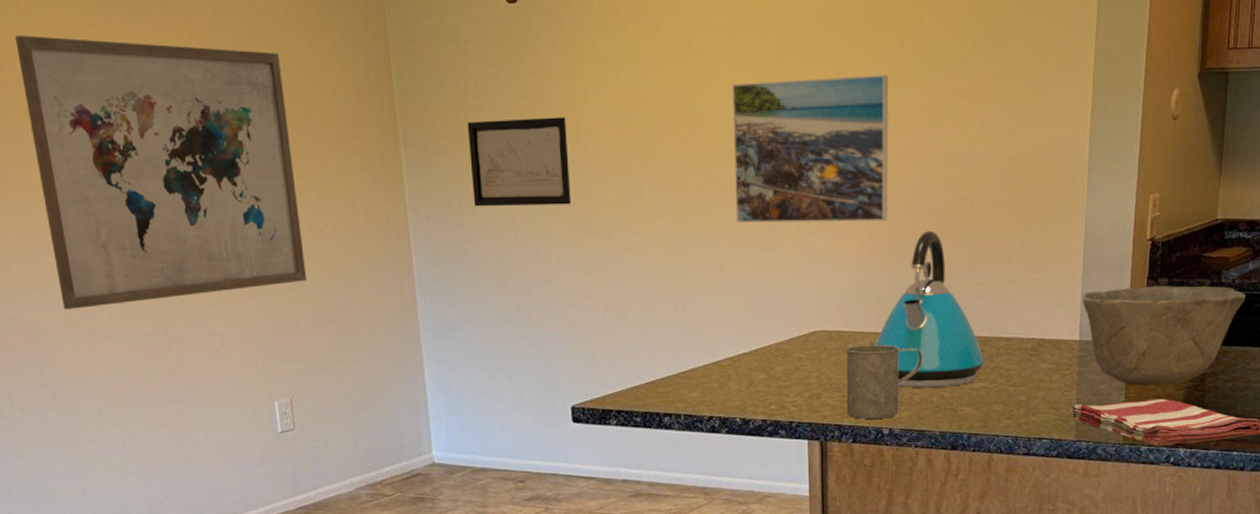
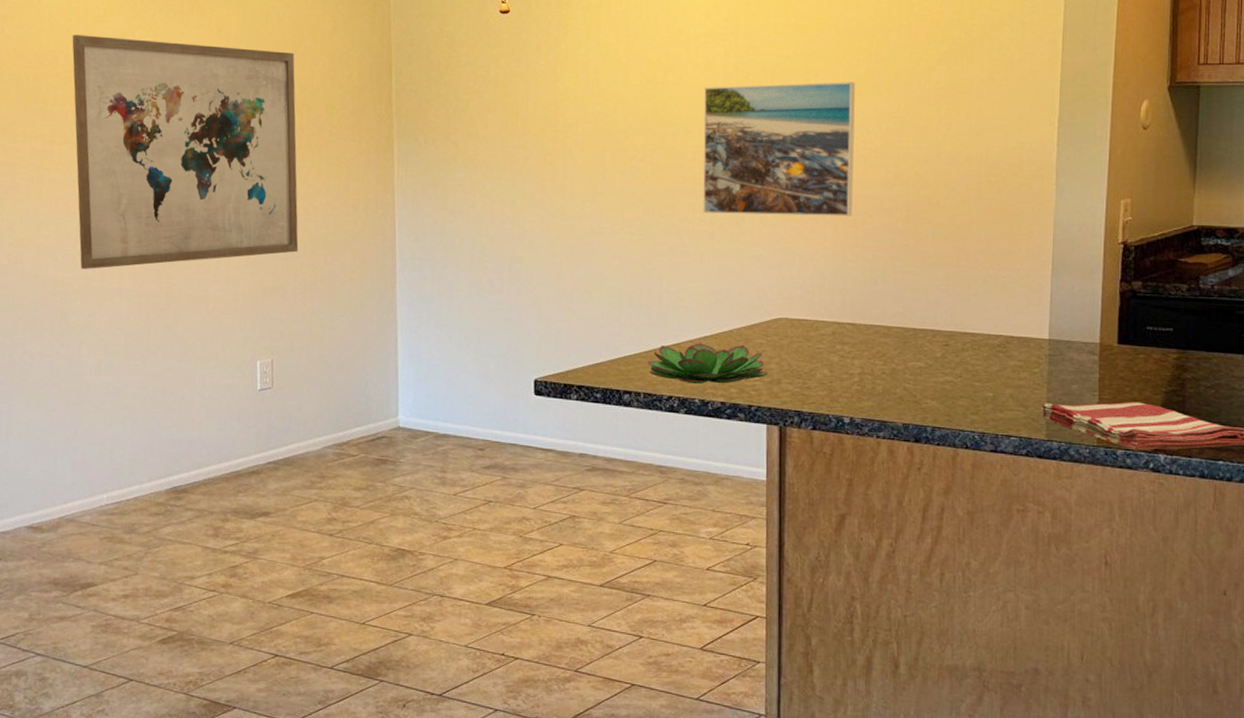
wall art: present [467,117,572,207] -> none [455,113,547,192]
succulent plant: none [686,360,808,403] -> present [647,343,769,384]
mug: present [846,345,923,419] -> none [806,334,886,407]
kettle: present [875,230,984,387] -> none [837,226,949,379]
bowl: present [1081,286,1246,386] -> none [1051,288,1226,389]

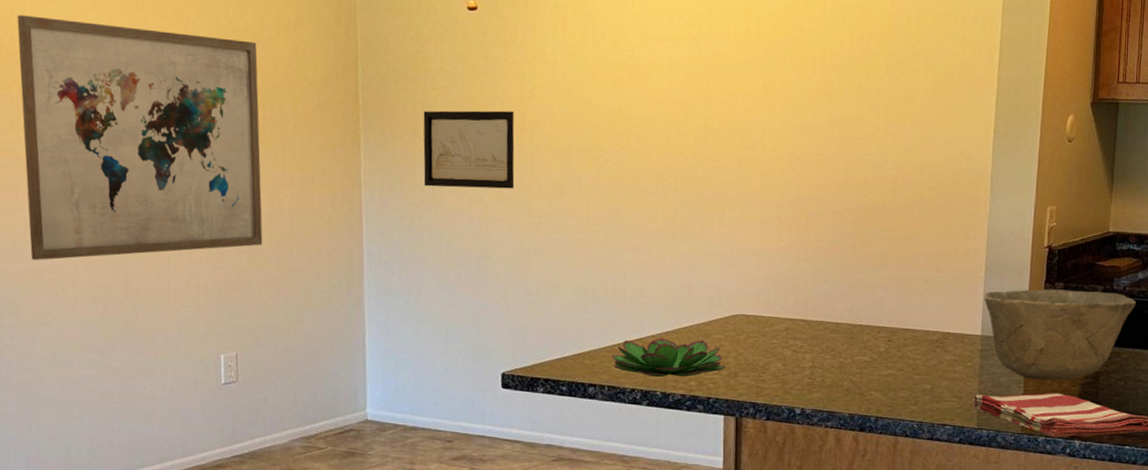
wall art: none [455,113,547,192] -> present [423,110,515,189]
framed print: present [703,82,855,217] -> none [665,89,810,218]
bowl: none [1051,288,1226,389] -> present [983,289,1136,381]

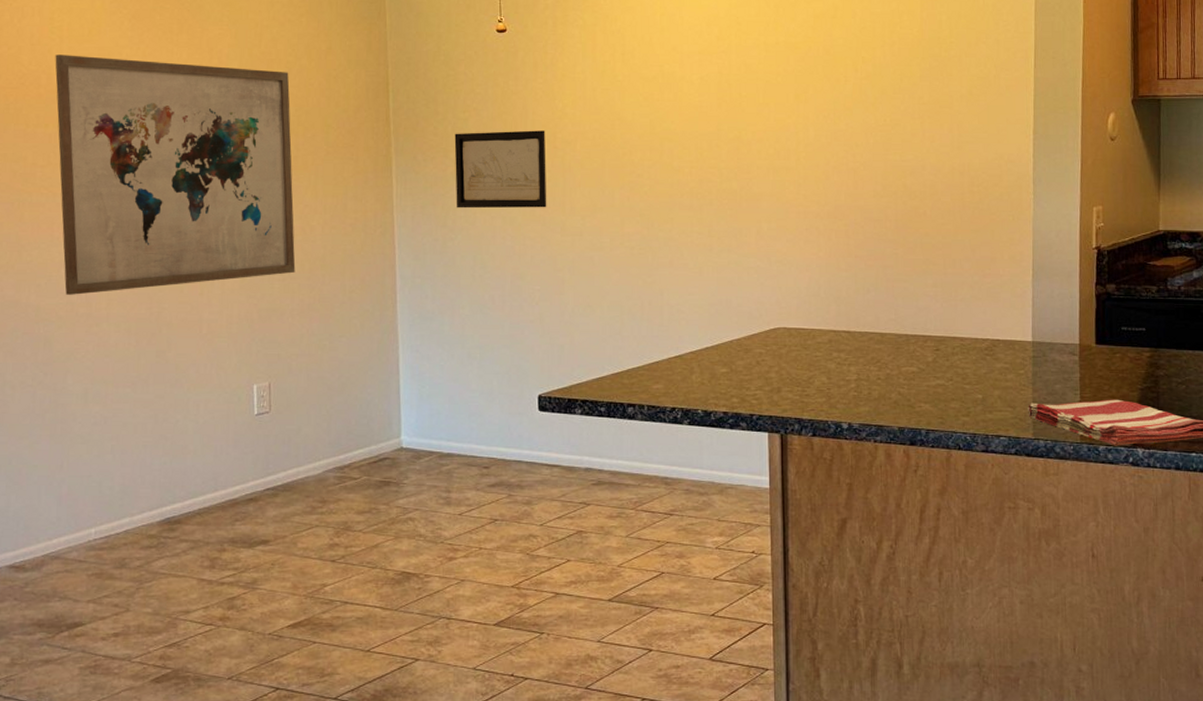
succulent plant: present [611,338,726,378] -> none [650,354,769,395]
bowl: present [983,289,1136,381] -> none [1032,291,1192,387]

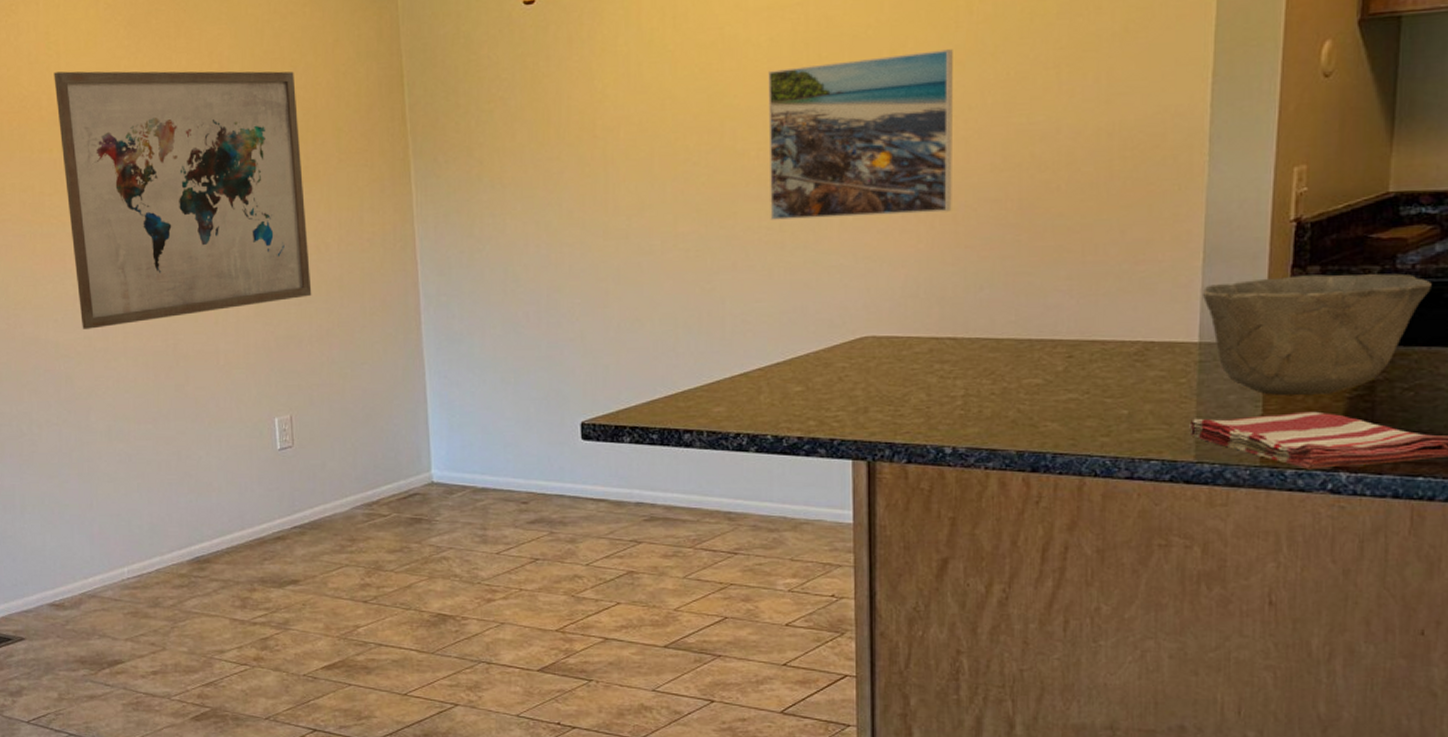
wall art: present [454,130,547,209] -> none [479,117,587,215]
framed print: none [699,97,844,227] -> present [768,49,953,220]
bowl: none [1032,291,1192,387] -> present [1201,273,1432,396]

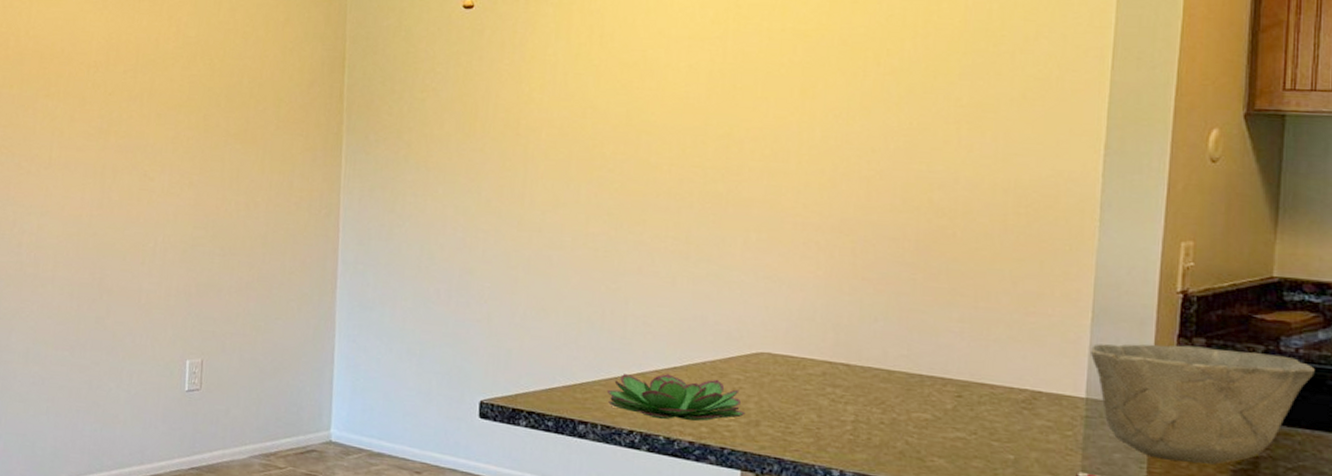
wall art: present [54,71,312,329] -> none [16,17,245,255]
succulent plant: none [710,370,853,418] -> present [606,374,746,421]
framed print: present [768,49,953,220] -> none [677,94,860,244]

